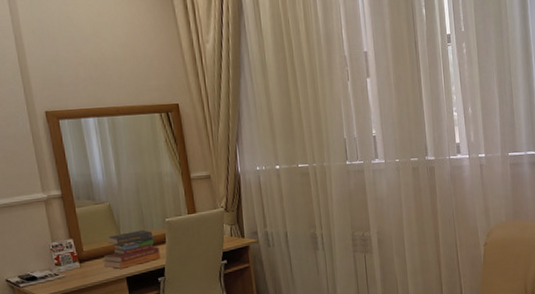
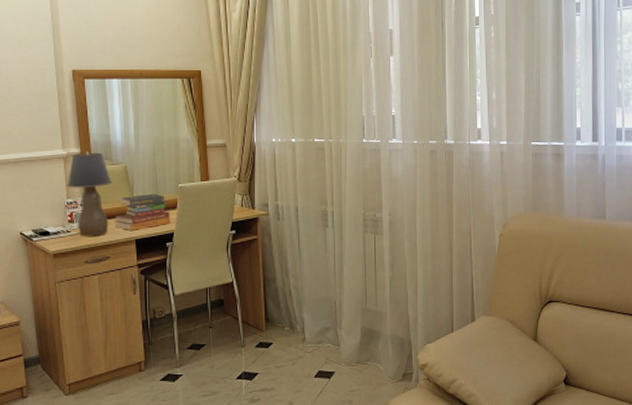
table lamp: none [50,192,98,279] -> present [67,151,113,237]

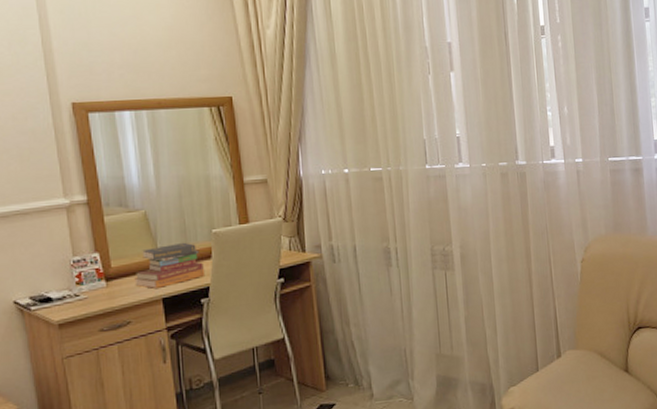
table lamp: present [67,151,113,237] -> none [71,197,130,301]

